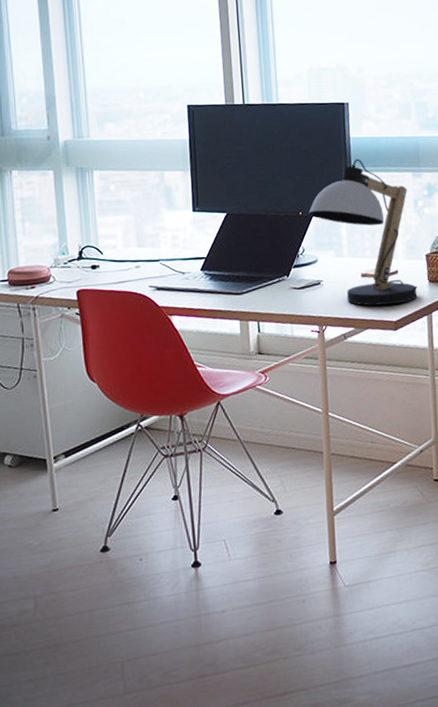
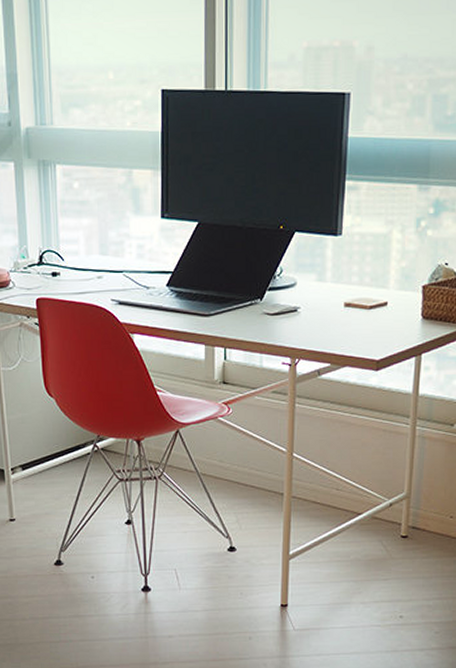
desk lamp: present [308,159,418,306] -> none [291,164,410,342]

